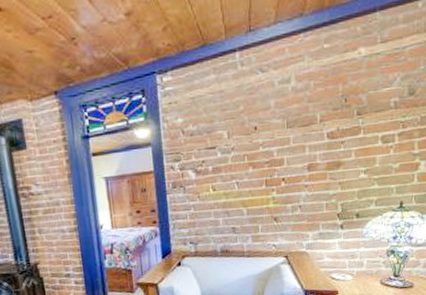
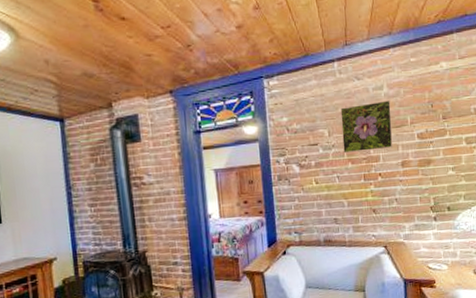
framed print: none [241,95,299,157] -> present [340,100,393,154]

